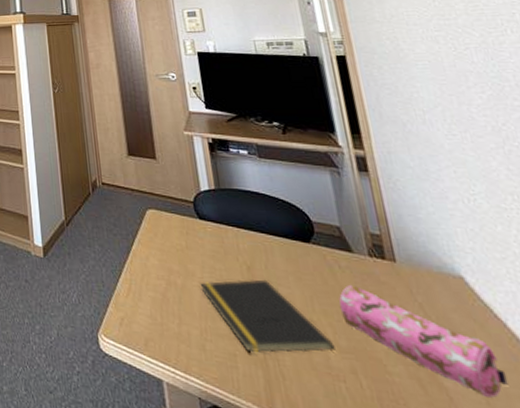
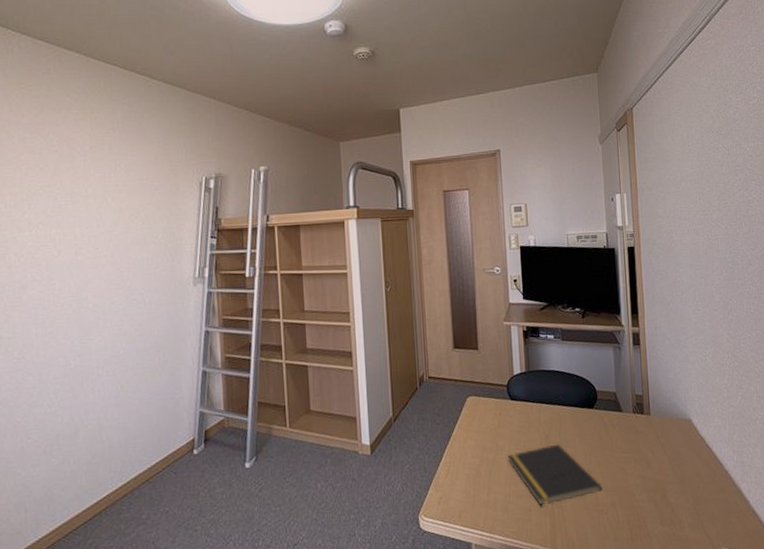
pencil case: present [339,284,509,398] -> none [609,437,708,504]

